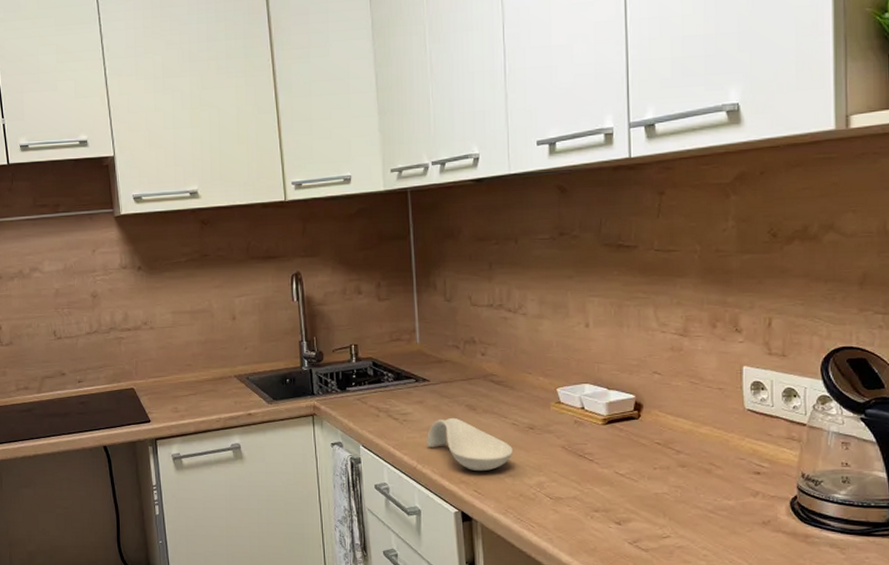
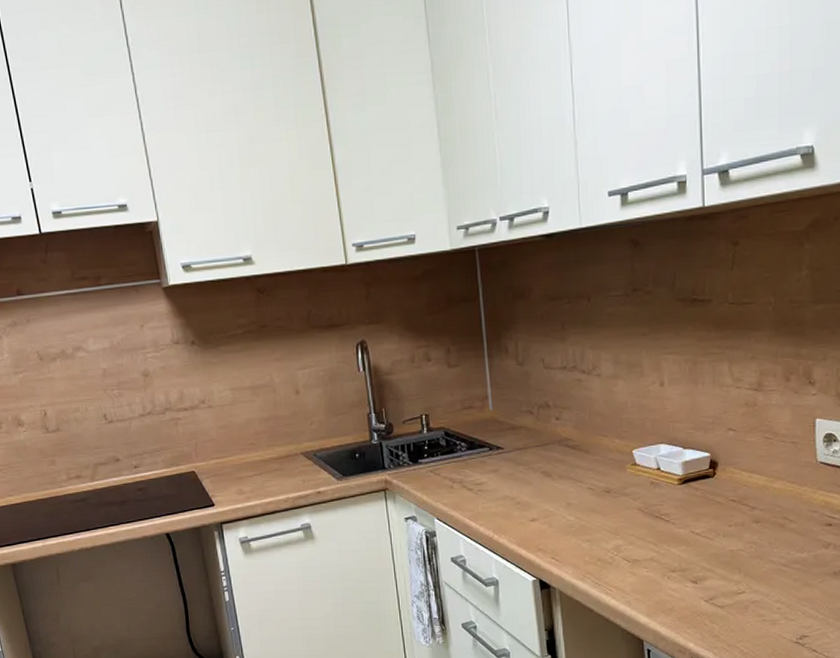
spoon rest: present [426,417,513,472] -> none [502,485,590,539]

